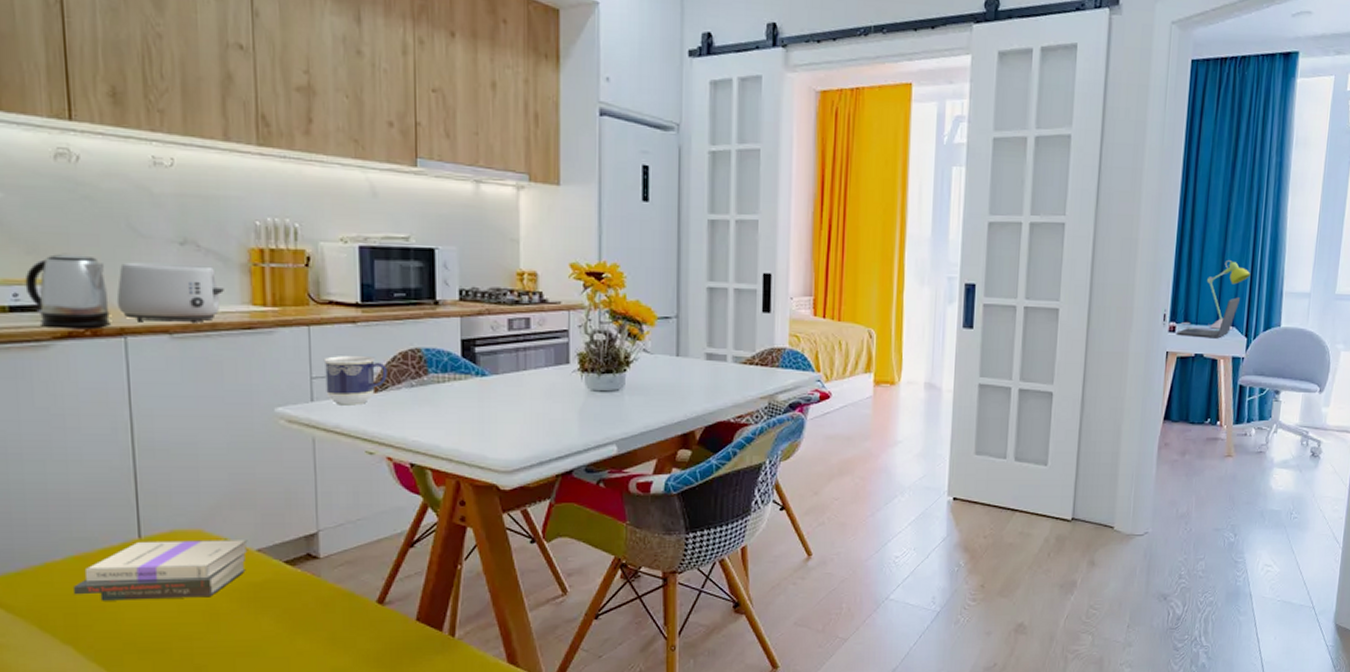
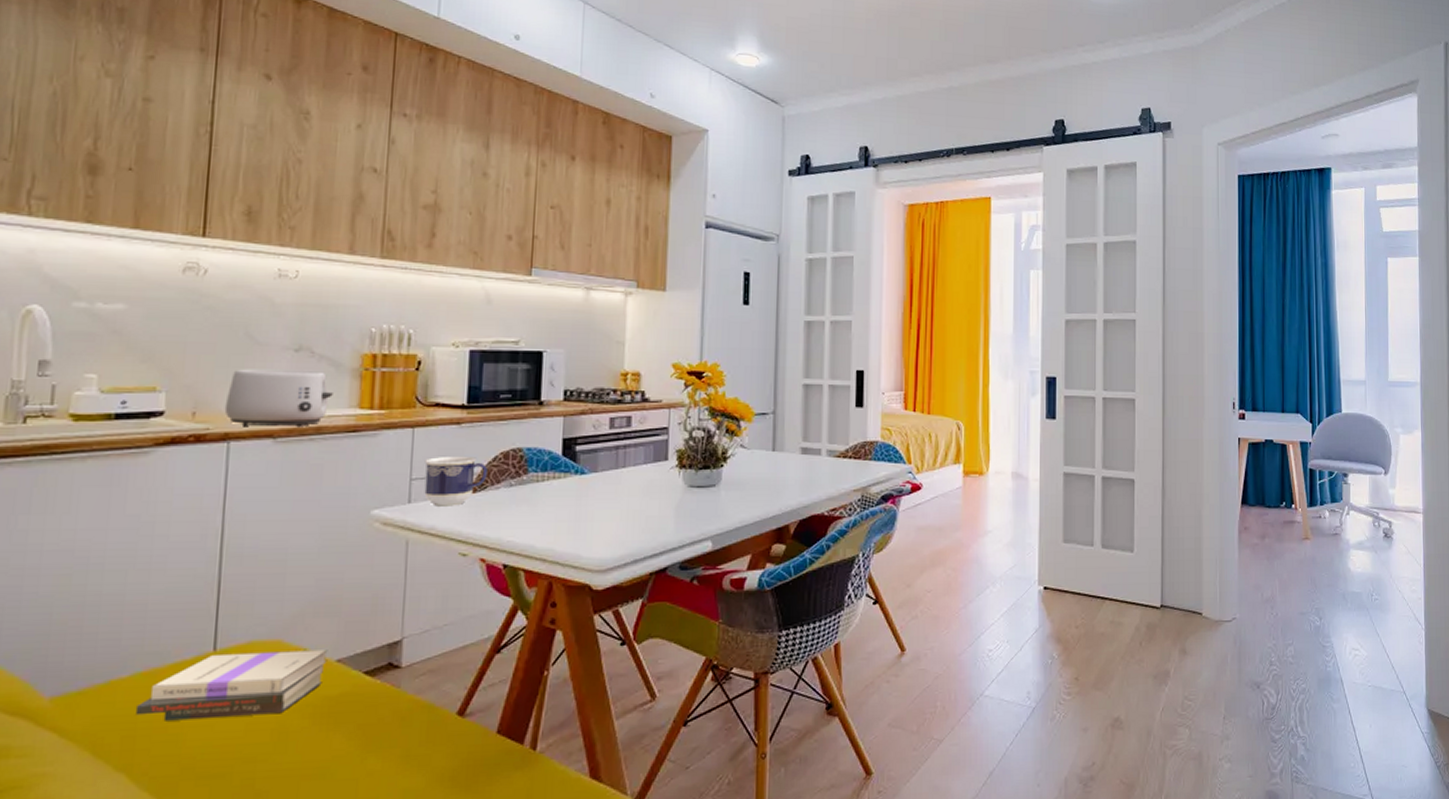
kettle: present [24,253,110,329] -> none [135,361,217,435]
laptop: present [1176,297,1240,339] -> none [1245,386,1301,425]
desk lamp: present [1179,260,1251,330] -> none [1248,352,1309,417]

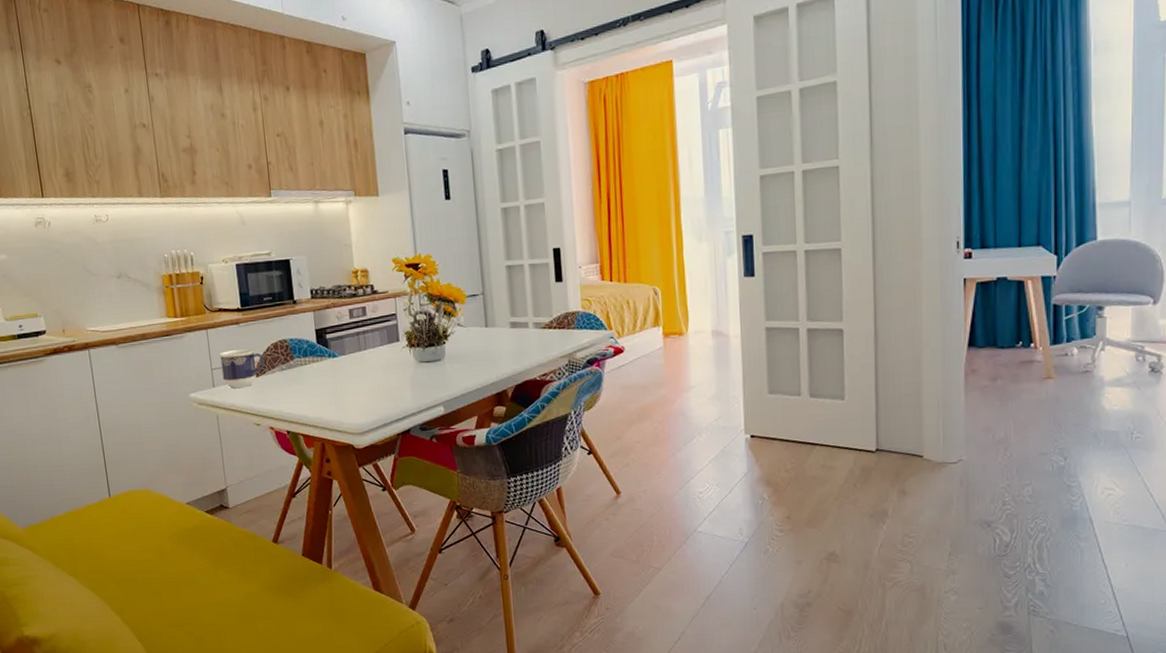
books: present [136,650,328,721] -> none [72,496,181,544]
toaster: present [224,368,333,428] -> none [81,291,148,338]

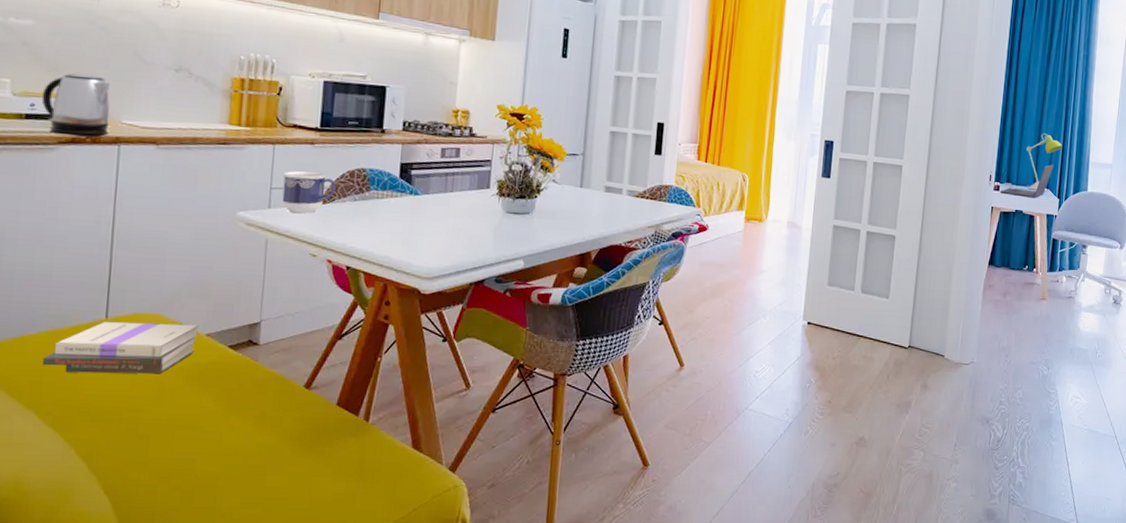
kettle: none [25,292,79,348] -> present [41,72,110,137]
books: none [72,496,181,544] -> present [43,321,199,374]
laptop: none [972,215,1044,262] -> present [1000,164,1053,198]
desk lamp: none [975,179,1054,253] -> present [1002,133,1063,191]

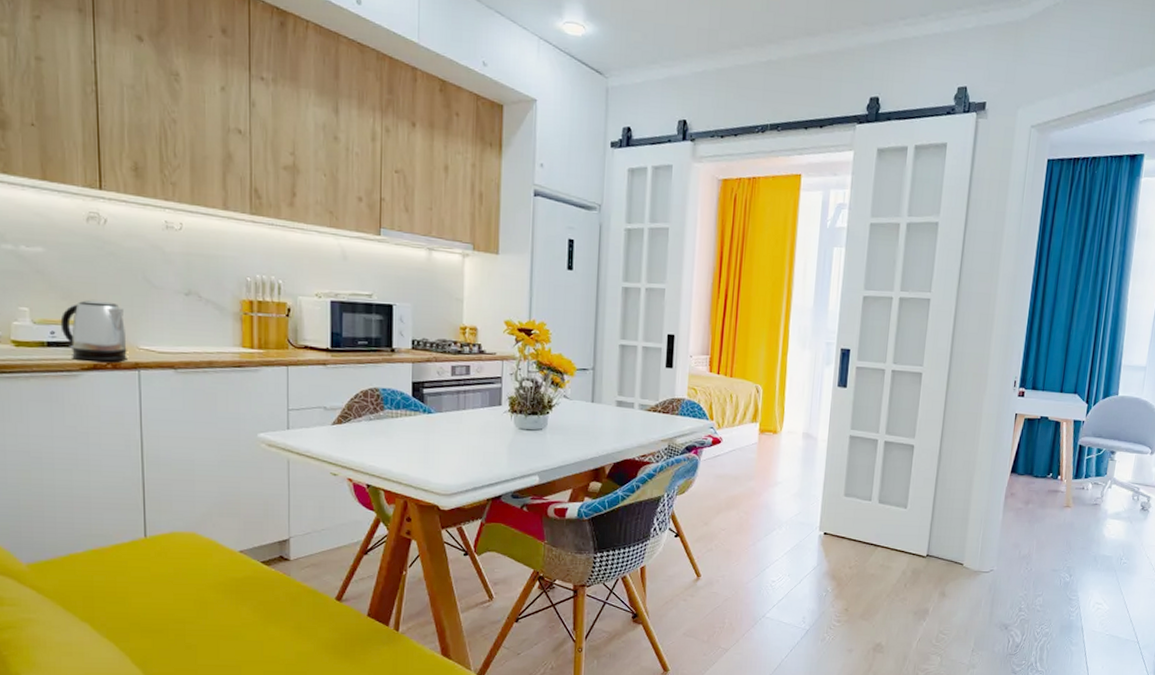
books: present [43,321,199,374] -> none [92,540,232,589]
cup: present [282,171,336,214] -> none [298,392,350,434]
laptop: present [1000,164,1053,198] -> none [1024,368,1083,404]
desk lamp: present [1002,133,1063,191] -> none [1028,336,1093,396]

